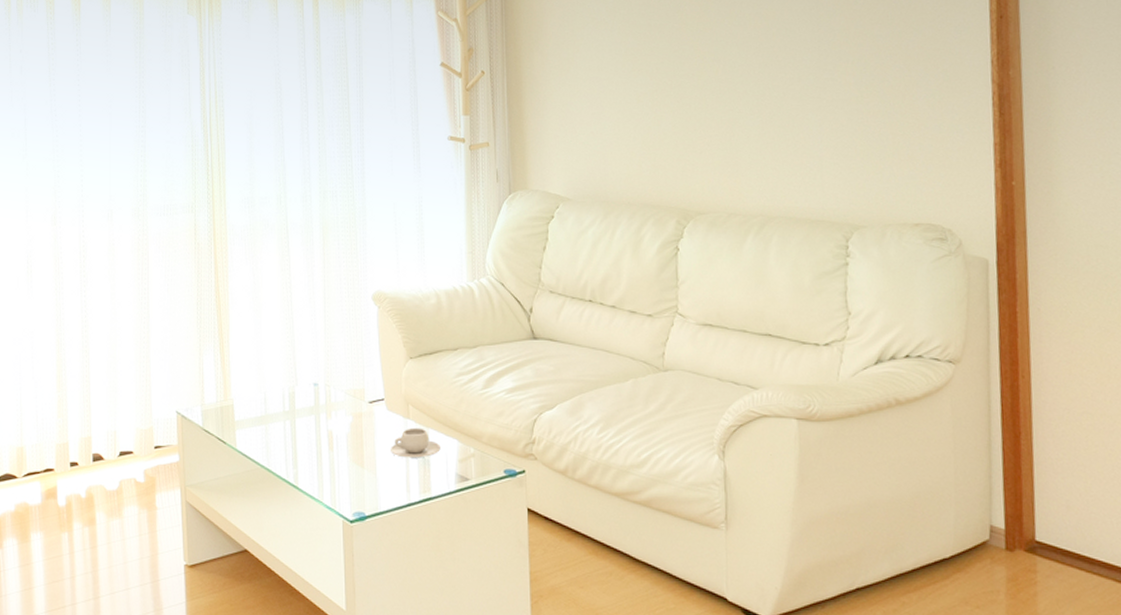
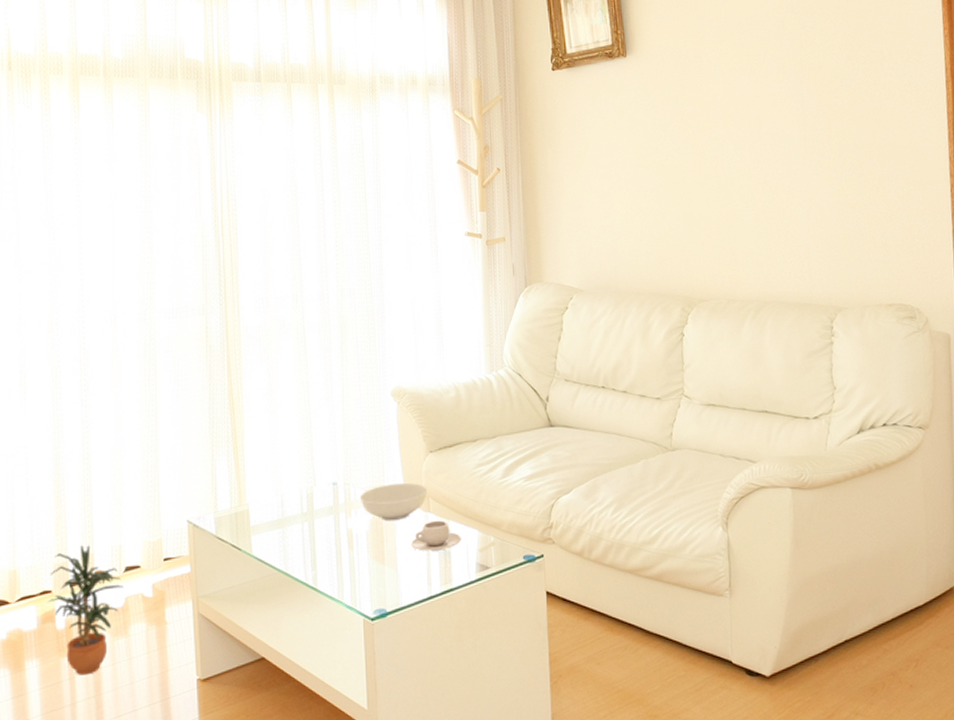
potted plant: none [50,428,118,551] -> present [47,545,123,675]
bowl: none [340,388,407,424] -> present [359,483,428,520]

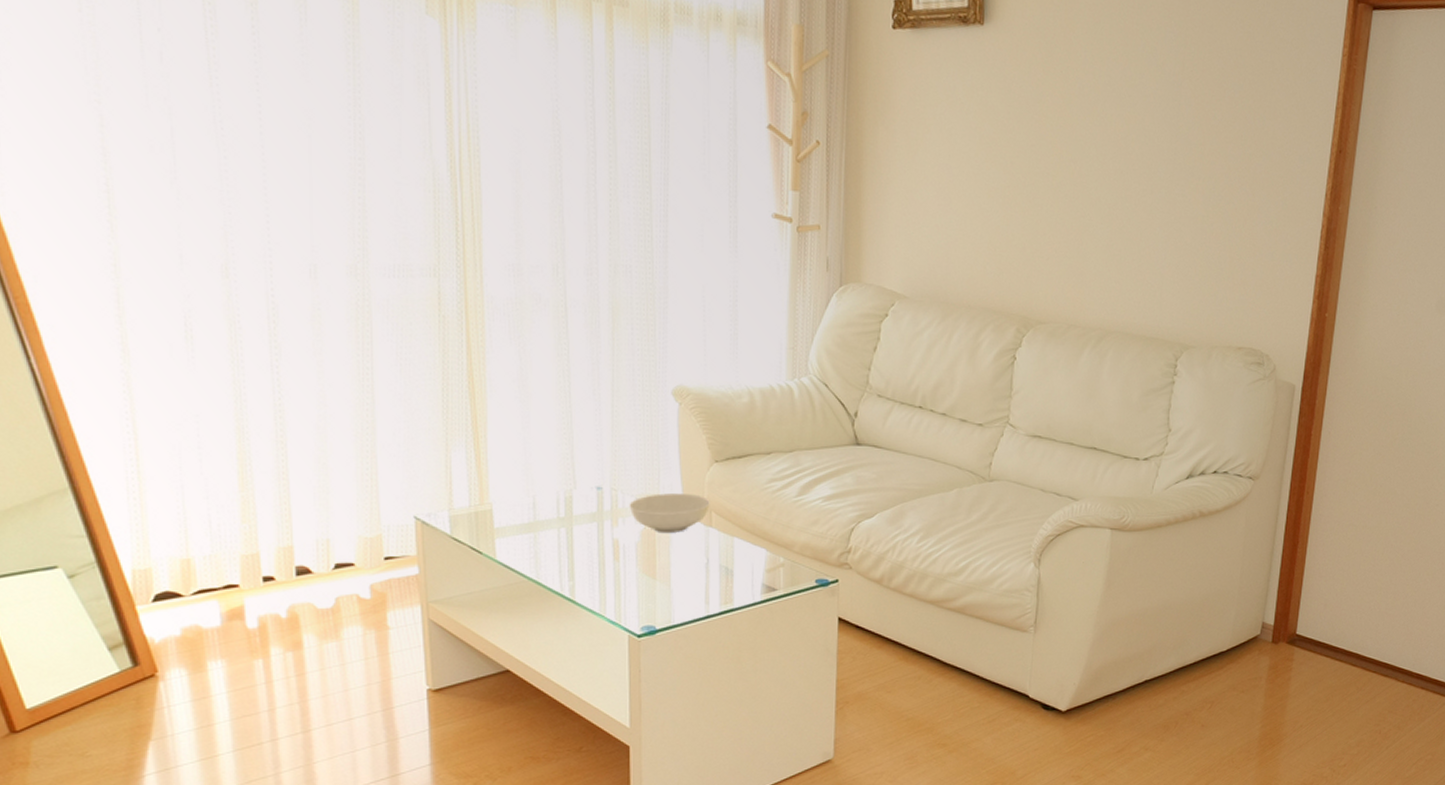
potted plant: present [47,545,123,675] -> none [234,536,333,679]
teacup: present [411,520,461,551] -> none [688,536,746,568]

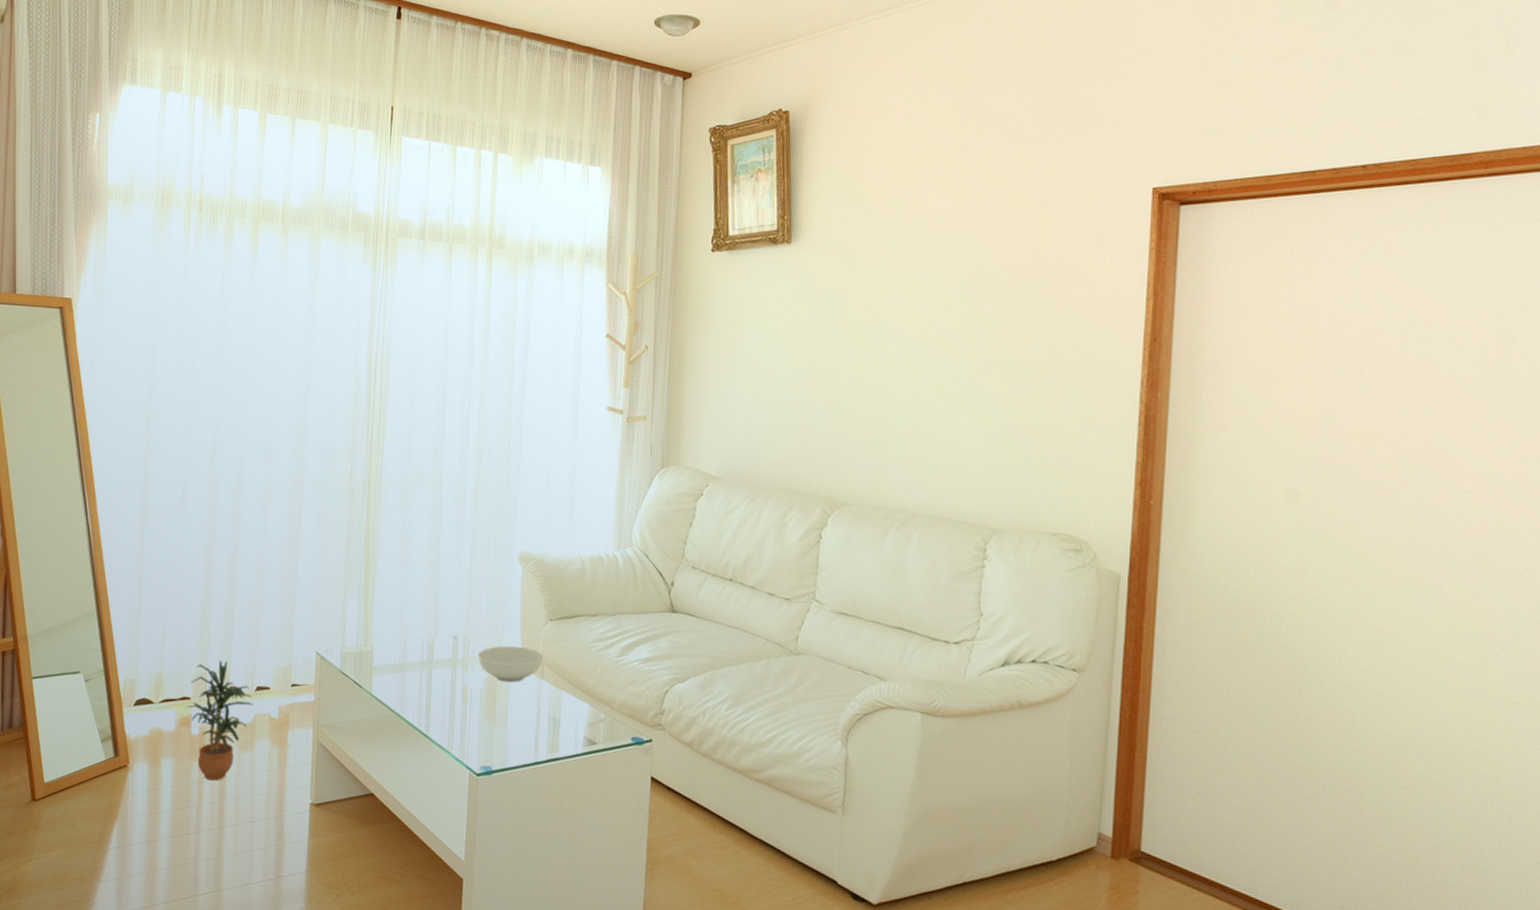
potted plant: none [234,536,333,679] -> present [186,660,253,781]

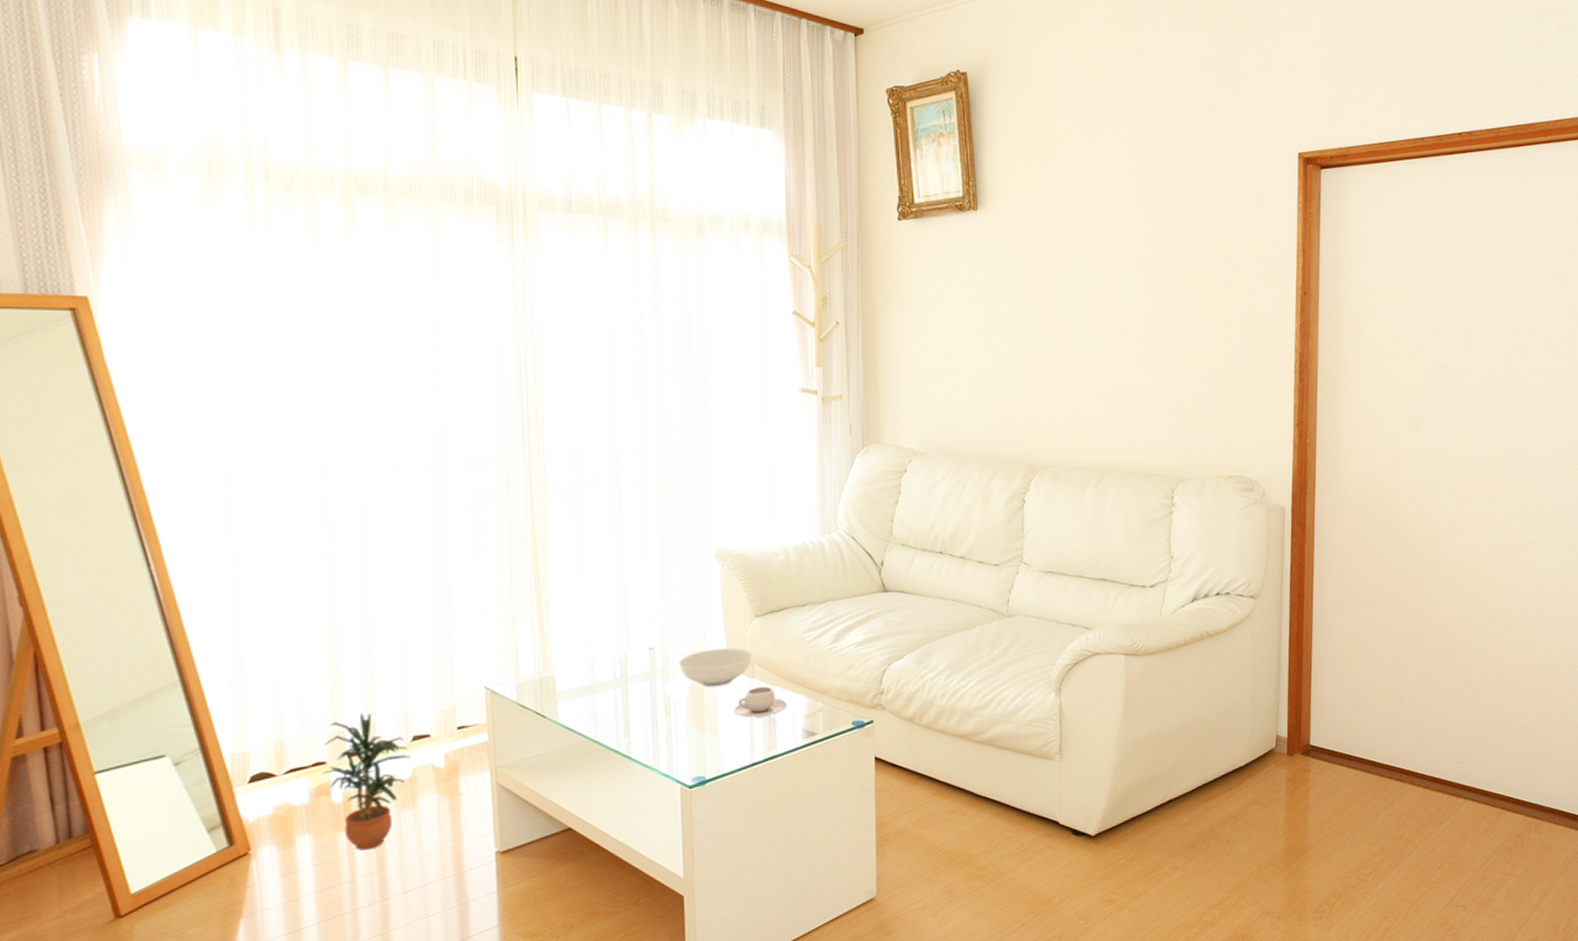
teacup: none [523,688,572,719] -> present [734,686,787,718]

